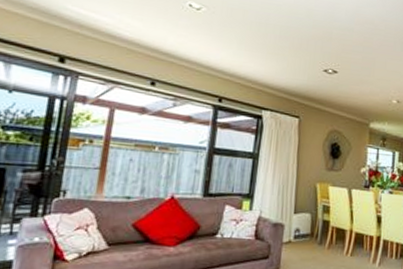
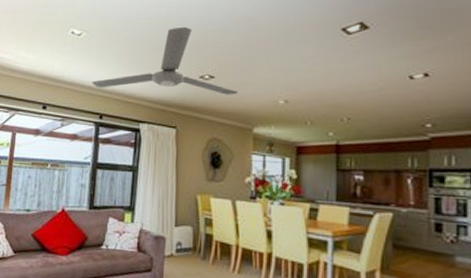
ceiling fan: none [211,18,358,91] -> present [92,26,238,95]

